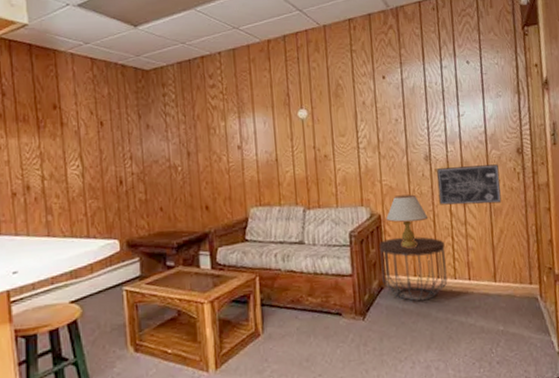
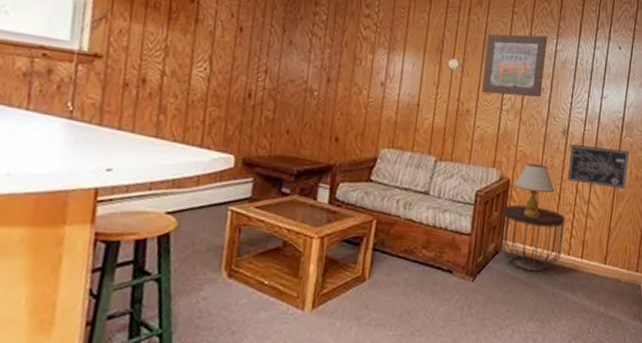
wall art: none [330,67,396,135] -> present [482,34,548,98]

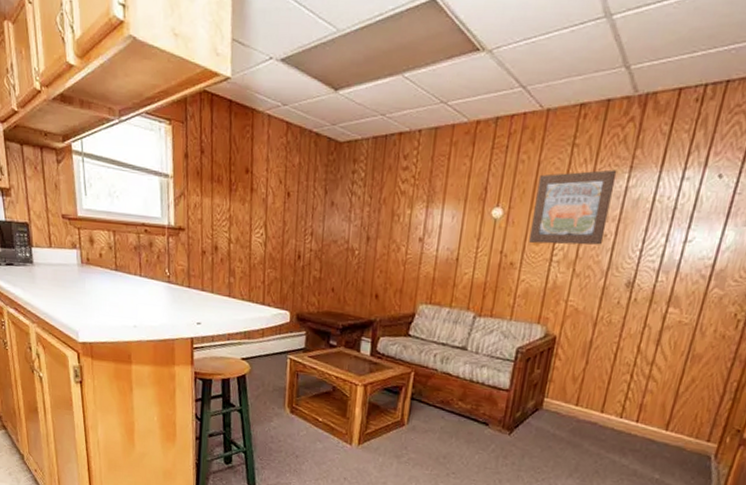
side table: present [499,204,565,272] -> none [539,362,621,432]
table lamp: present [514,163,555,217] -> none [561,319,611,376]
wall art: present [568,144,629,189] -> none [628,298,716,350]

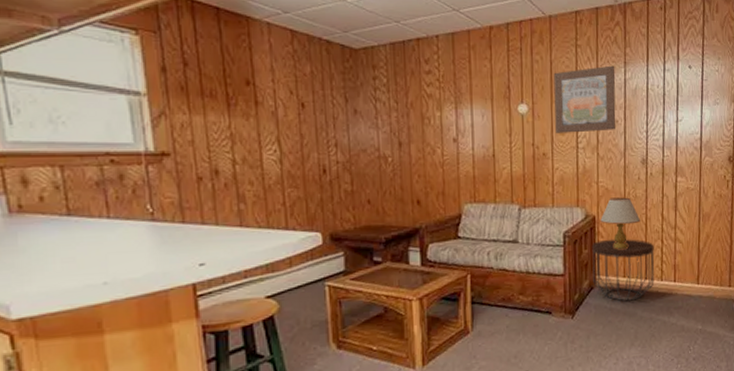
side table: none [539,362,621,432] -> present [591,239,655,302]
table lamp: none [561,319,611,376] -> present [600,197,641,249]

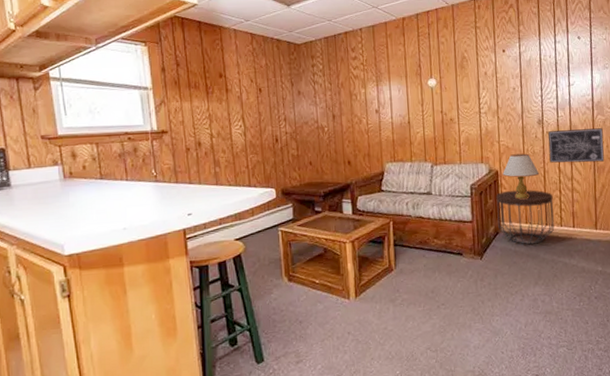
wall art: present [553,65,616,133] -> none [457,41,514,101]
wall art: none [651,171,711,210] -> present [548,128,605,163]

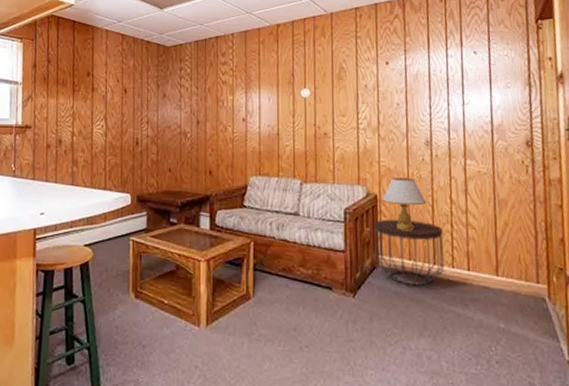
wall art: present [548,128,605,163] -> none [437,155,507,195]

